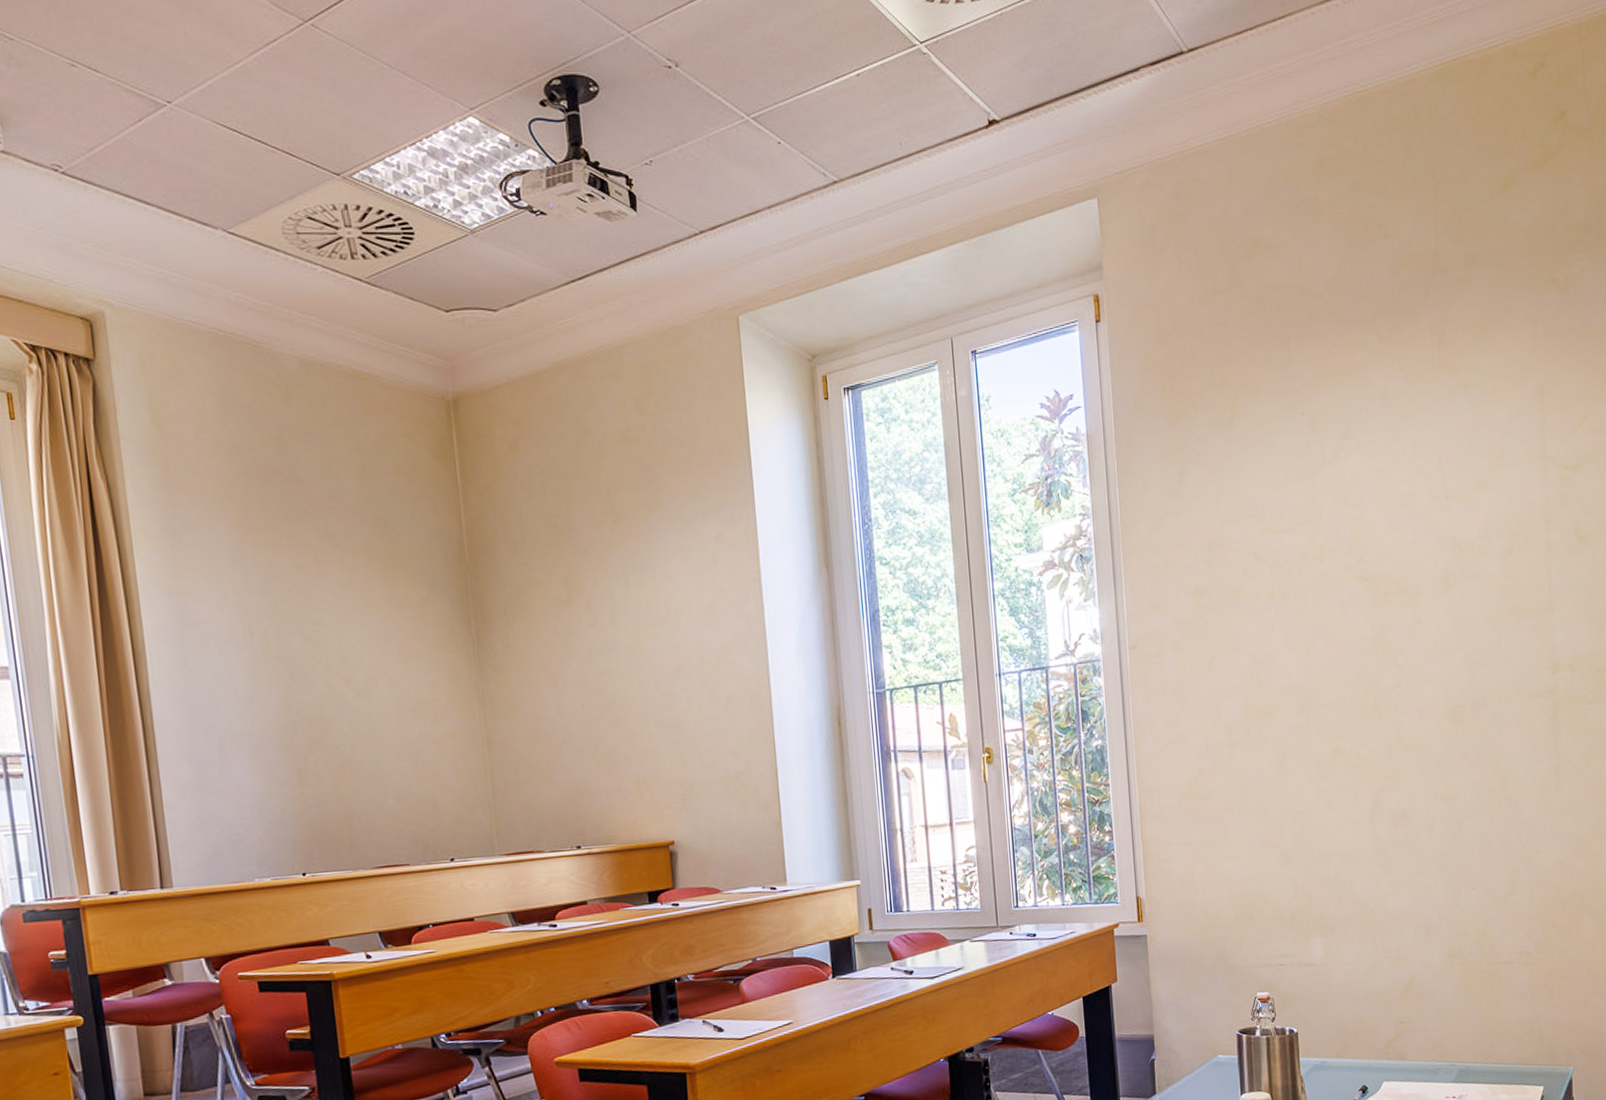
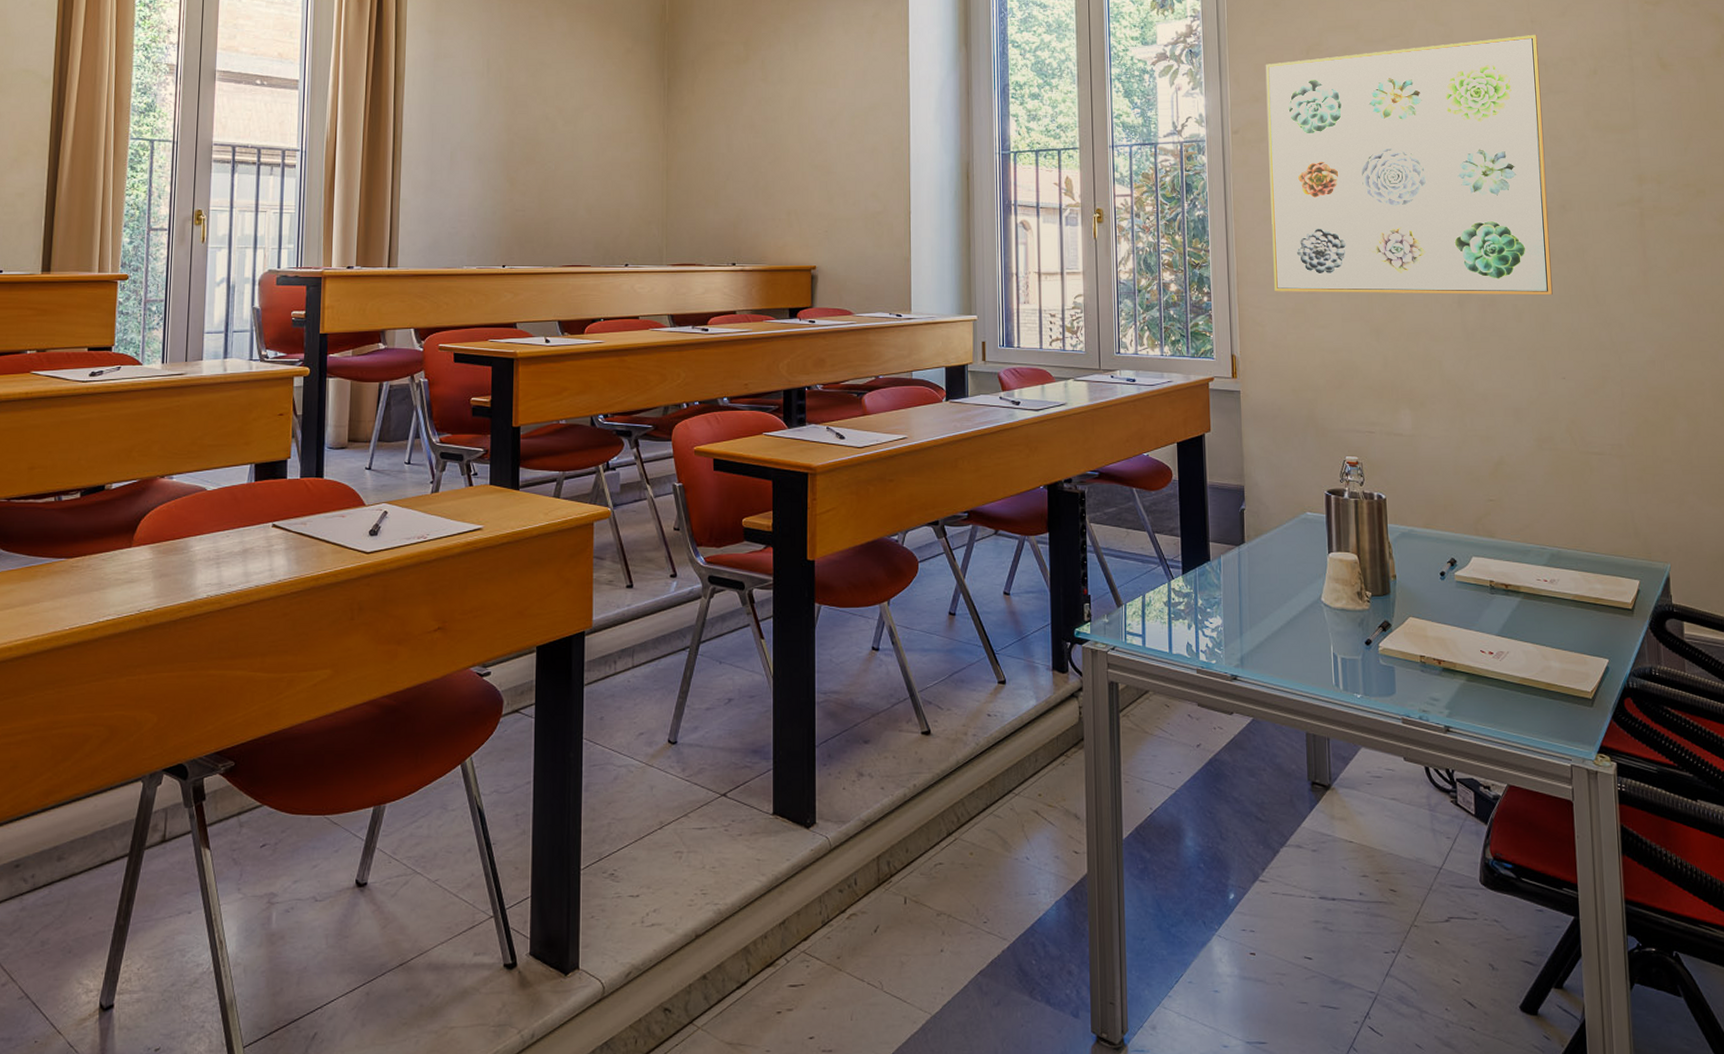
wall art: none [1163,511,1465,824] -> present [1265,34,1553,296]

